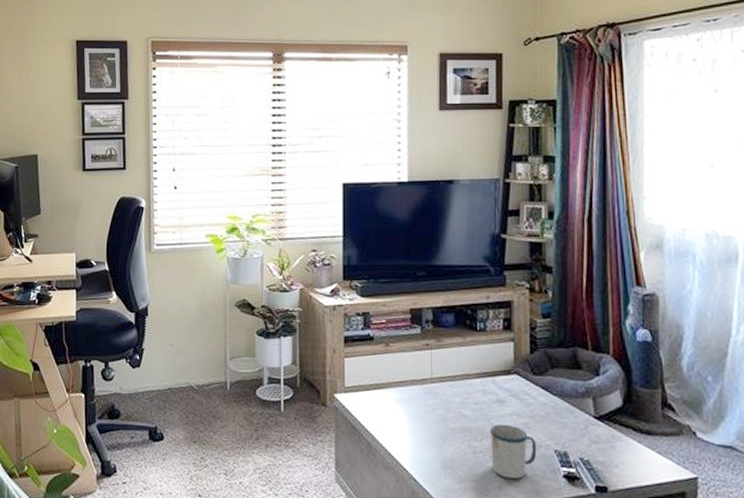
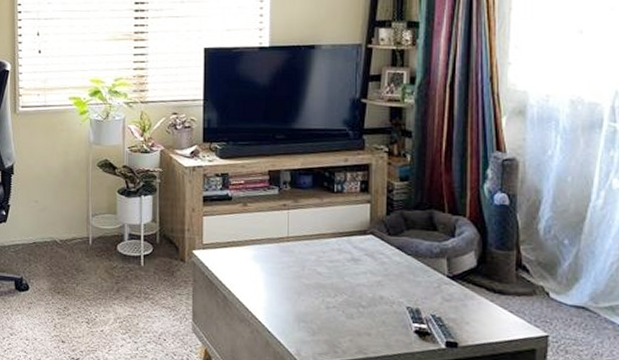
mug: present [489,424,537,479] -> none [343,282,390,333]

